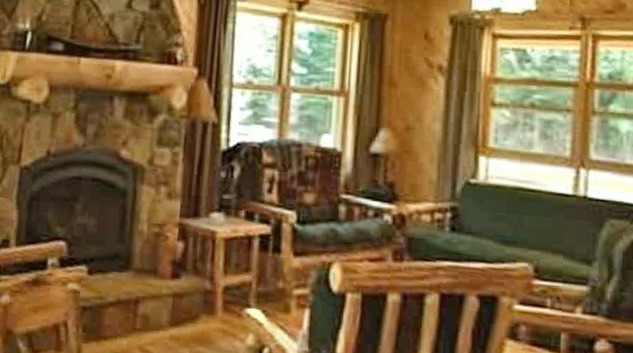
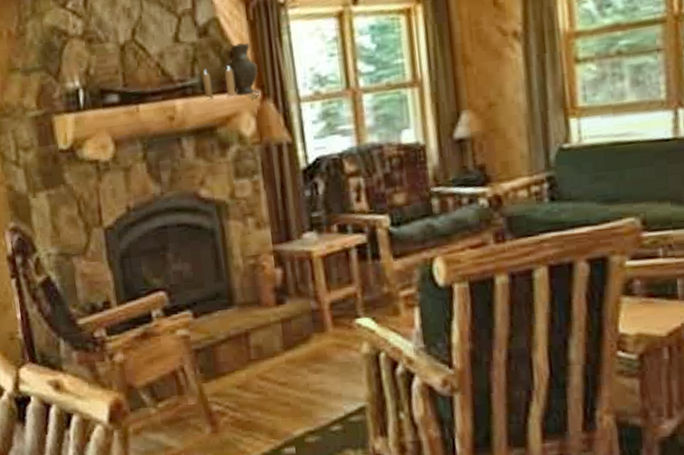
candle: none [144,38,175,70] -> present [202,65,237,101]
decorative vase: none [172,22,199,71] -> present [228,43,258,97]

